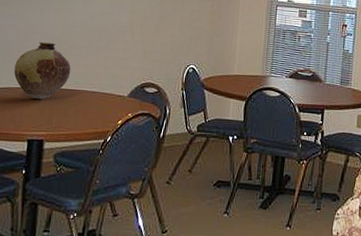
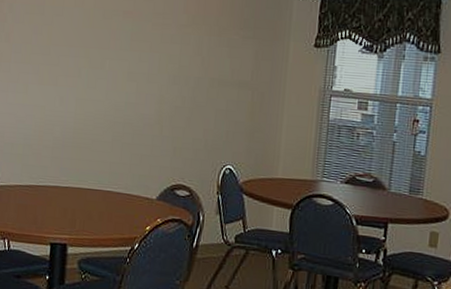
vase: present [14,41,71,100] -> none [34,135,94,200]

